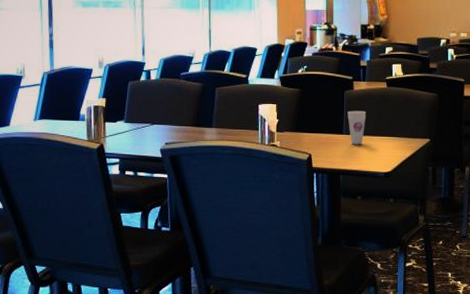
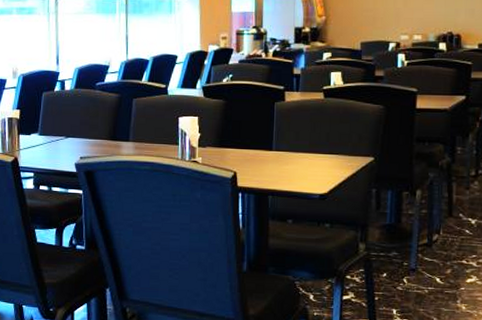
cup: present [347,110,366,145] -> none [277,124,300,163]

